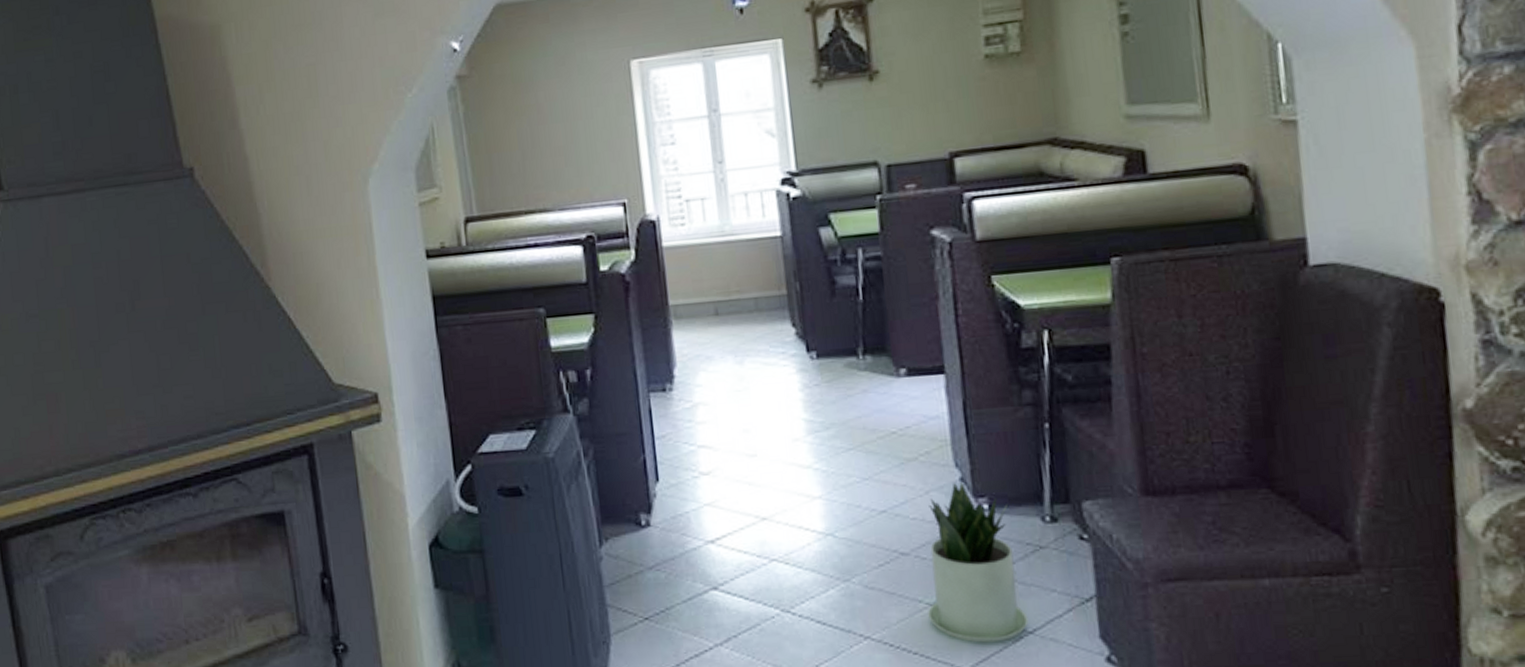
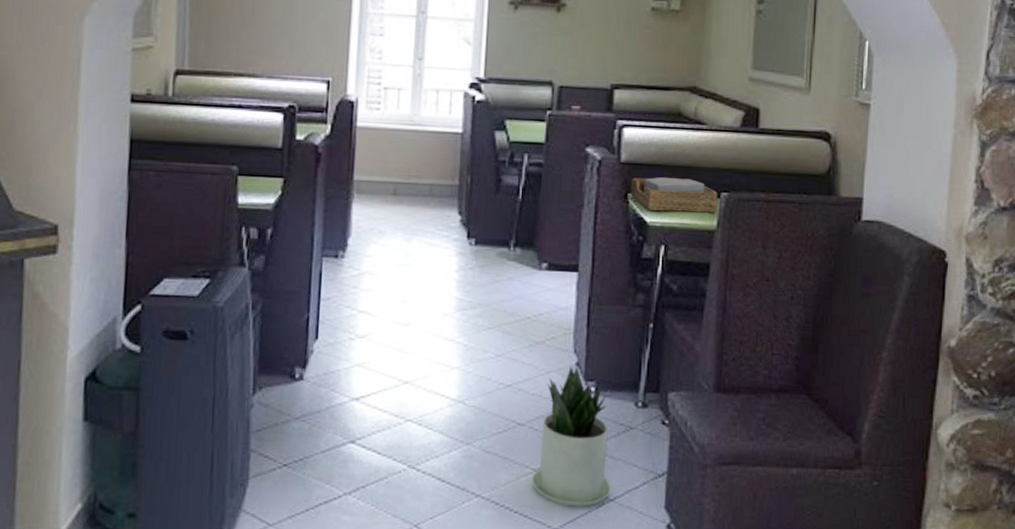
napkin holder: none [992,247,1109,292] -> present [630,177,718,213]

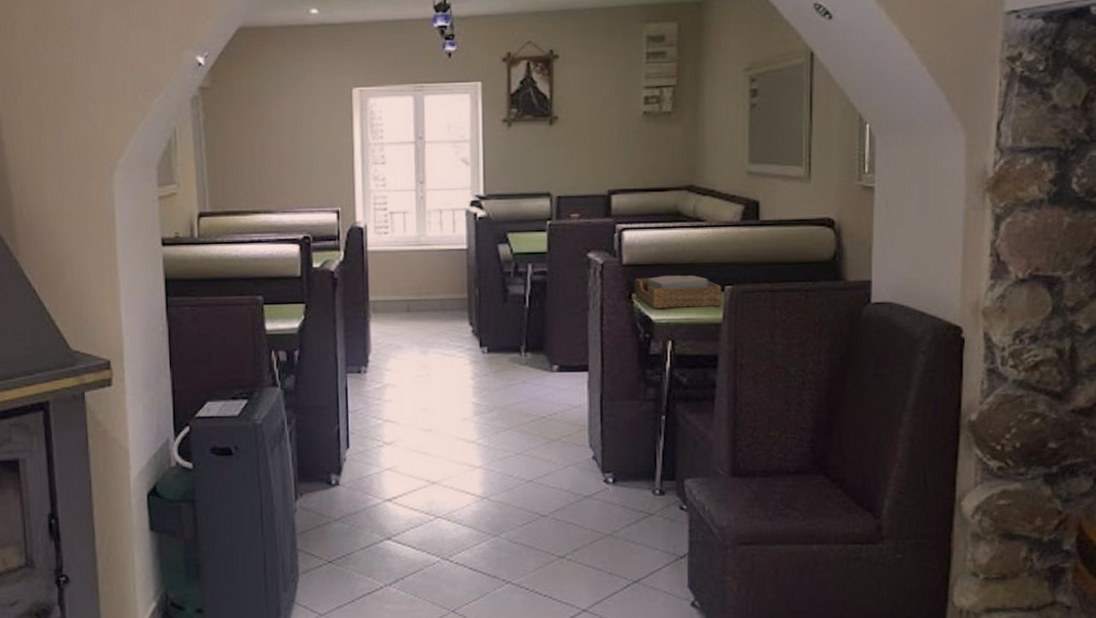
planter: present [532,367,612,507] -> none [558,460,635,589]

